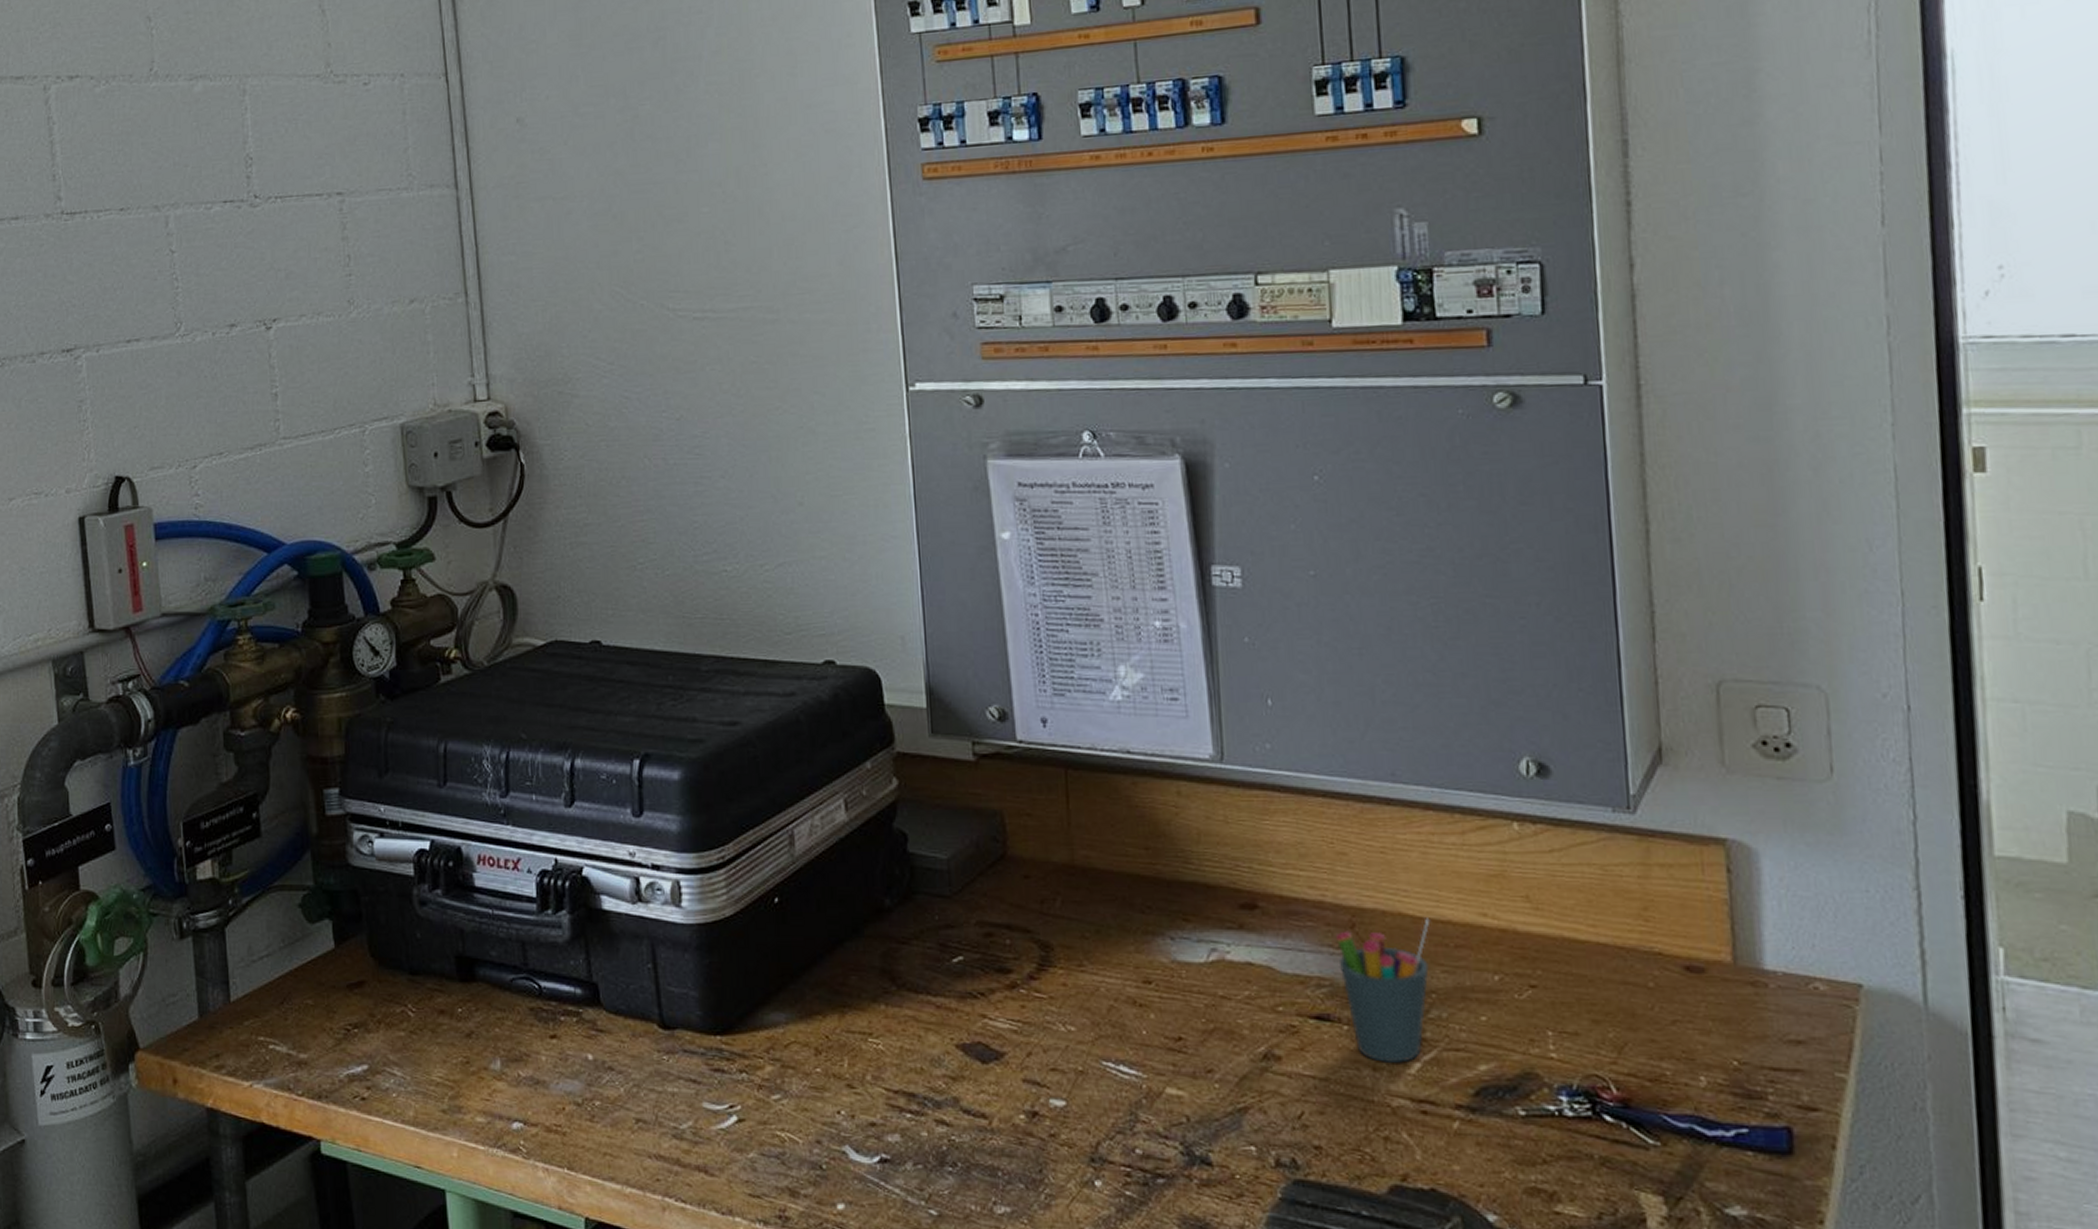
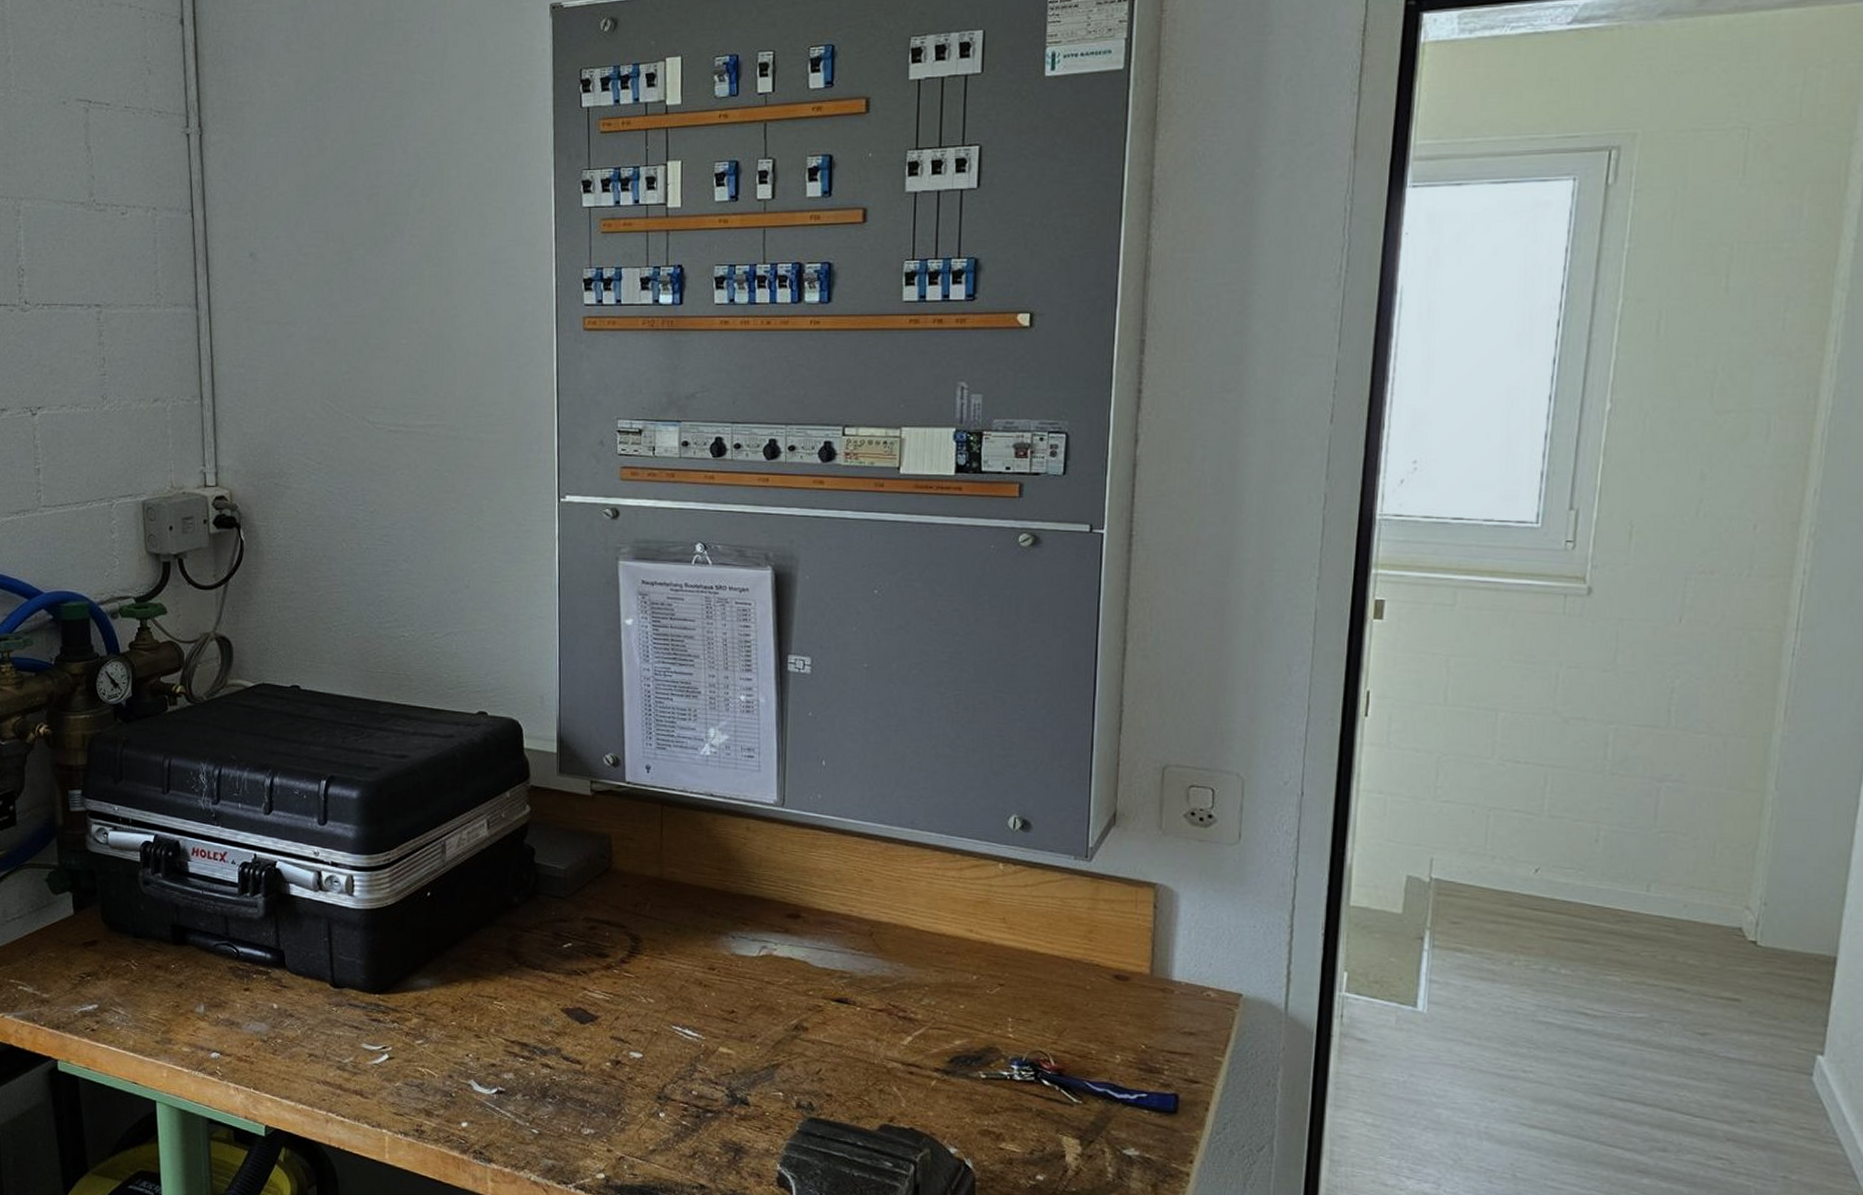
pen holder: present [1335,918,1430,1063] -> none [857,931,930,1036]

